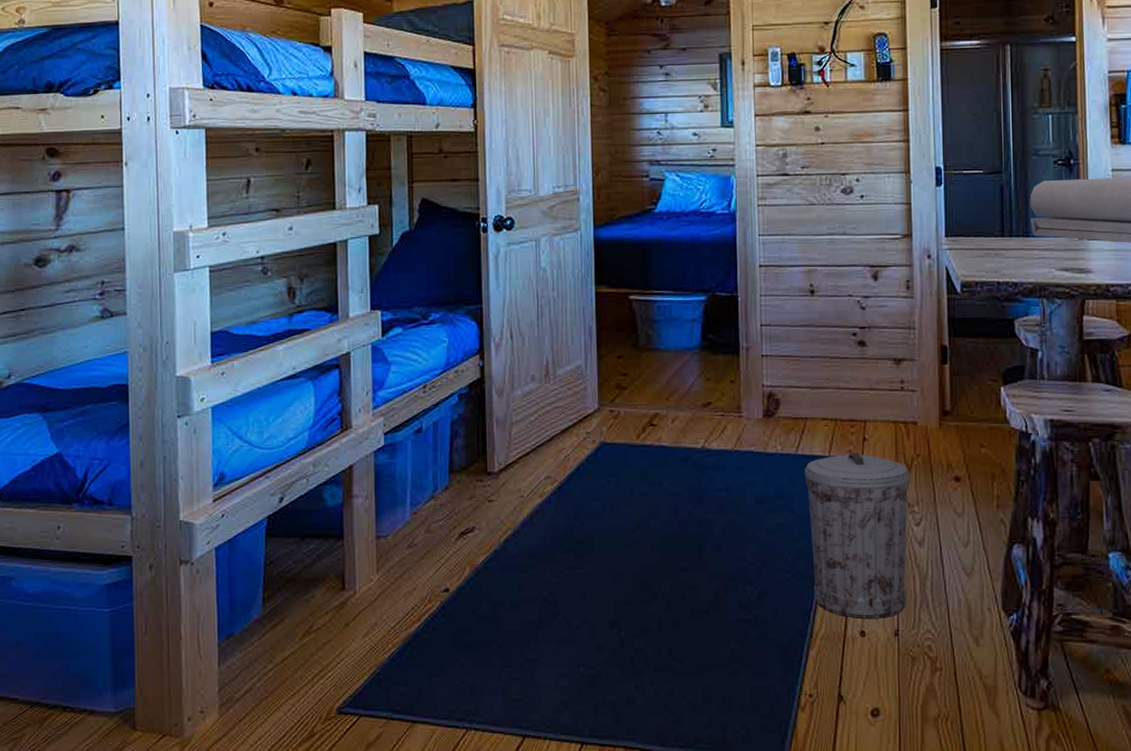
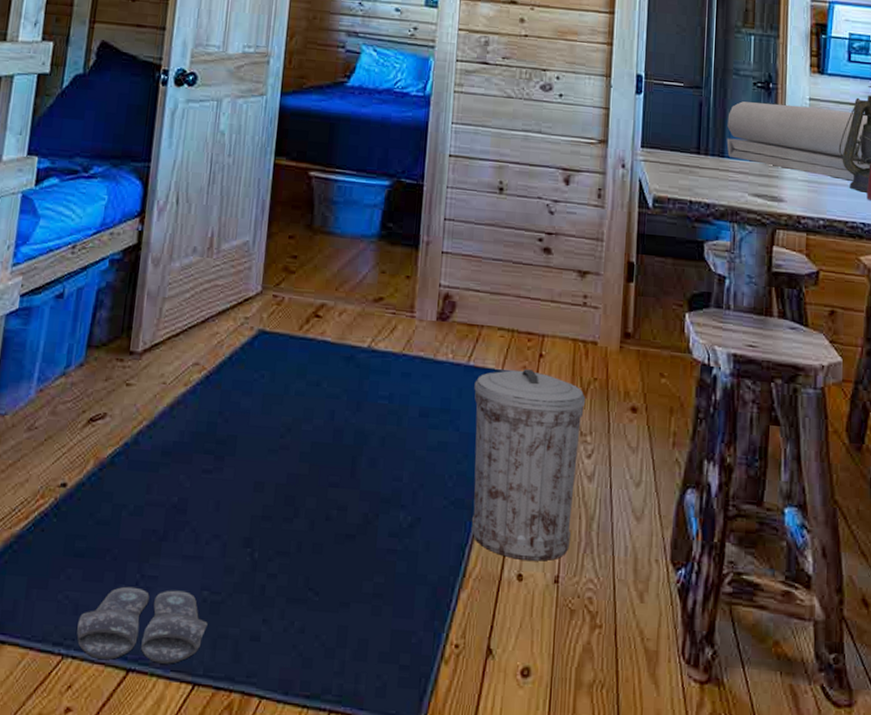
slippers: none [476,669,588,730] -> present [77,586,208,664]

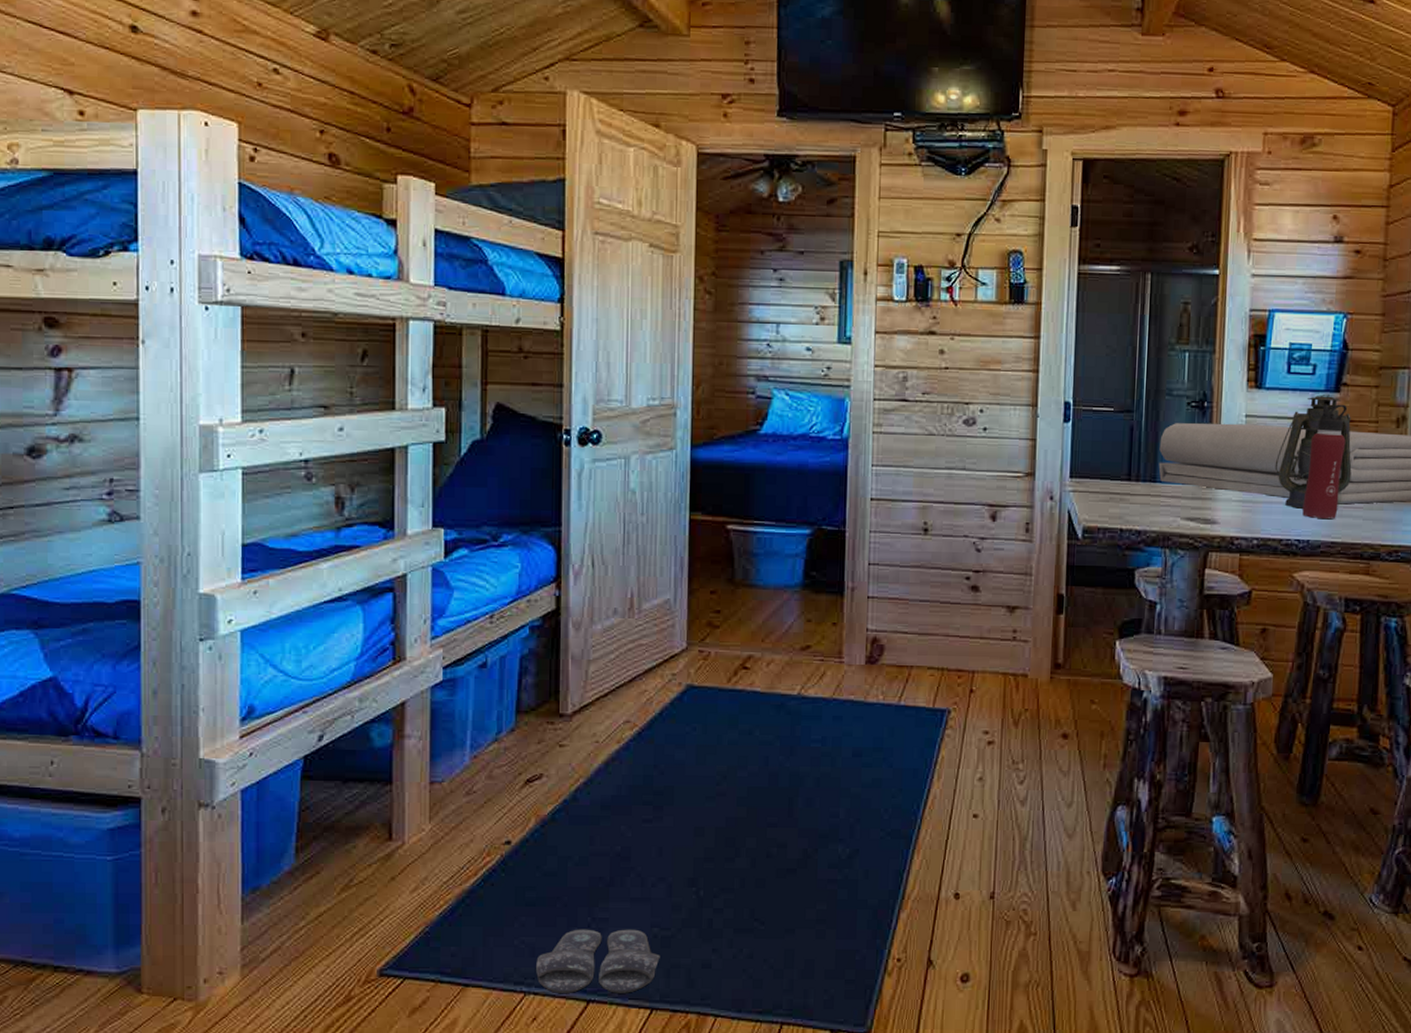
trash can: present [471,369,586,561] -> none [906,705,1017,880]

